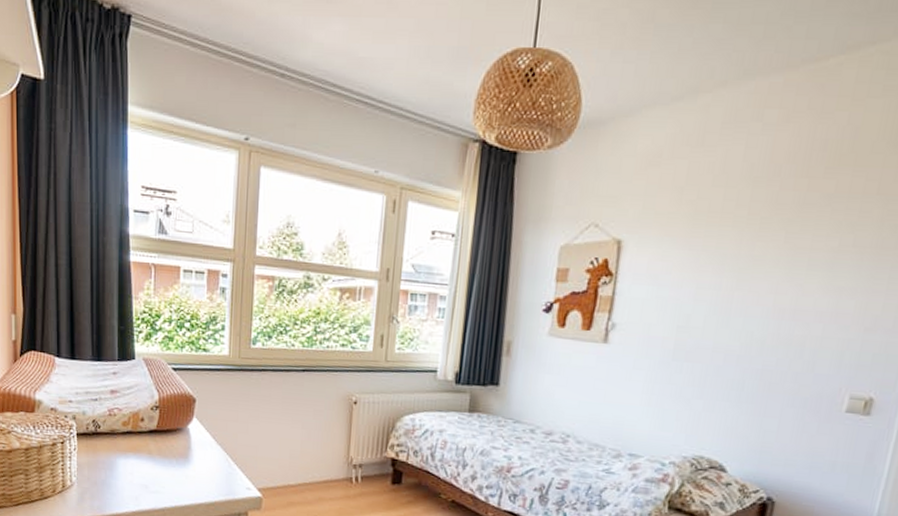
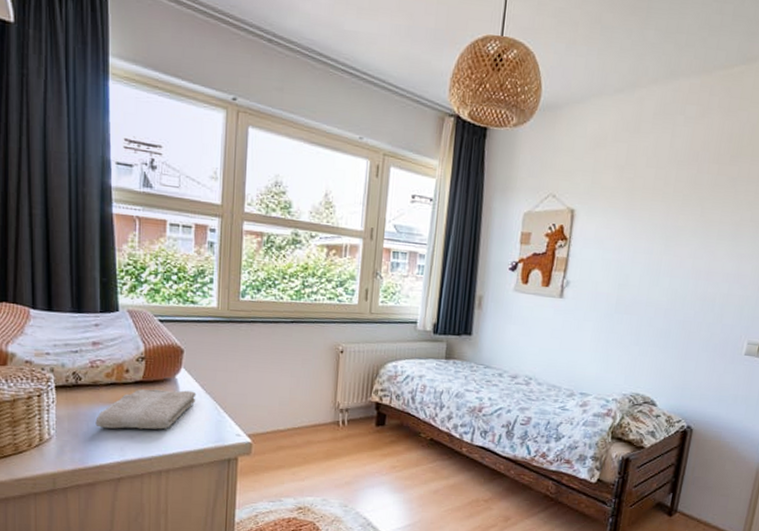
washcloth: none [113,438,208,480] -> present [95,389,196,430]

